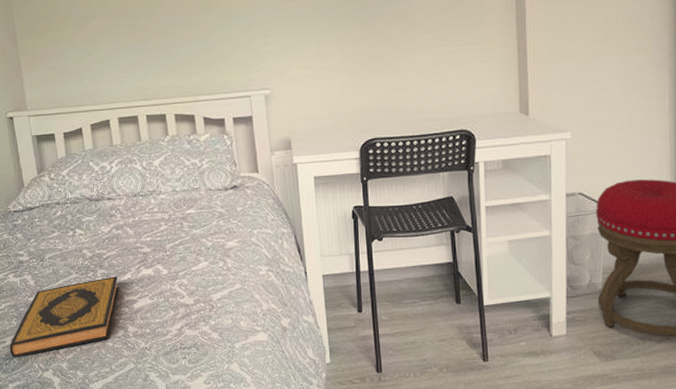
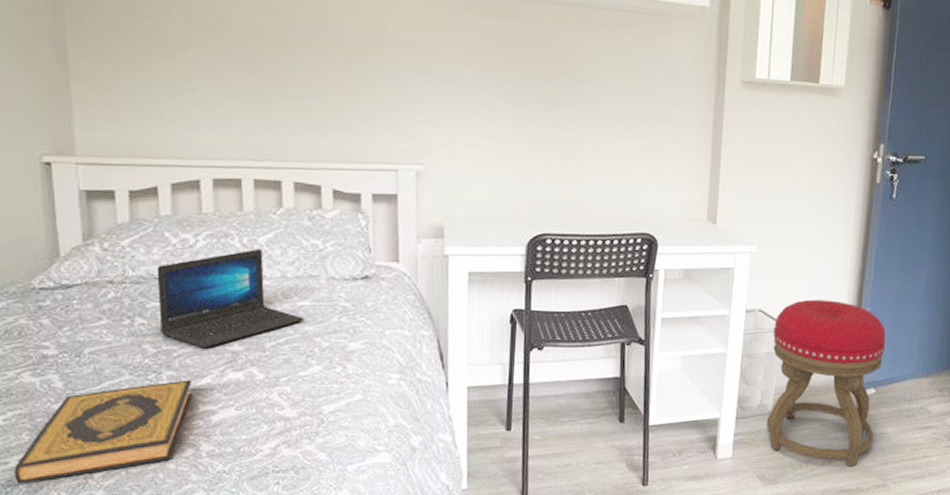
laptop: none [87,170,192,251] -> present [157,248,305,349]

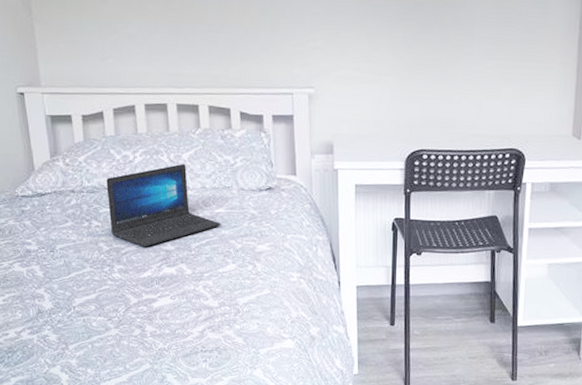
hardback book: present [14,380,193,484] -> none [12,273,138,351]

